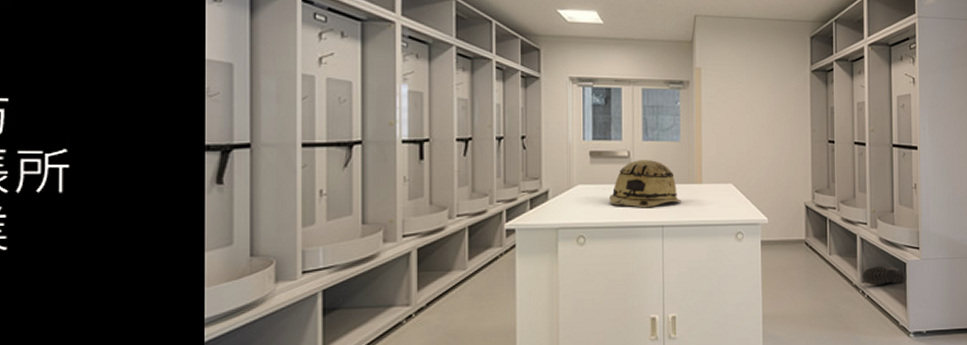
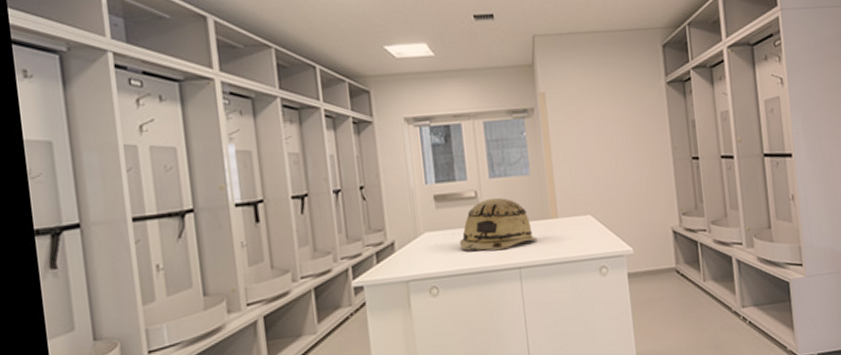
boot: present [862,265,907,286] -> none [741,286,791,310]

